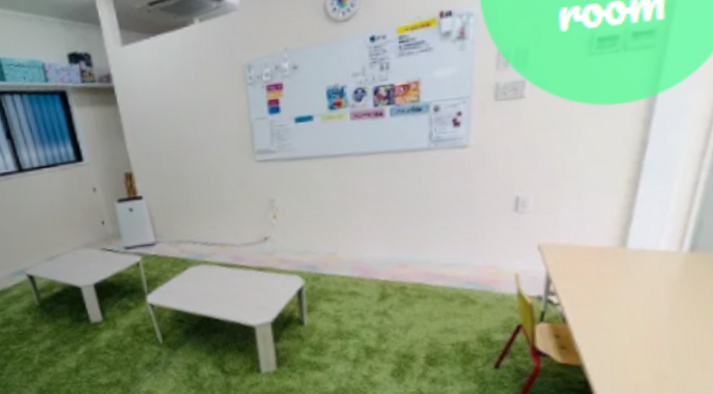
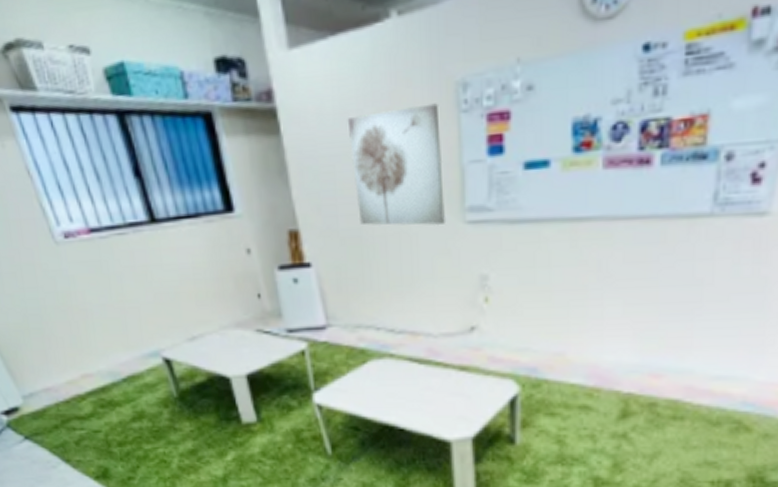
wall art: none [166,80,242,167] -> present [347,103,447,226]

